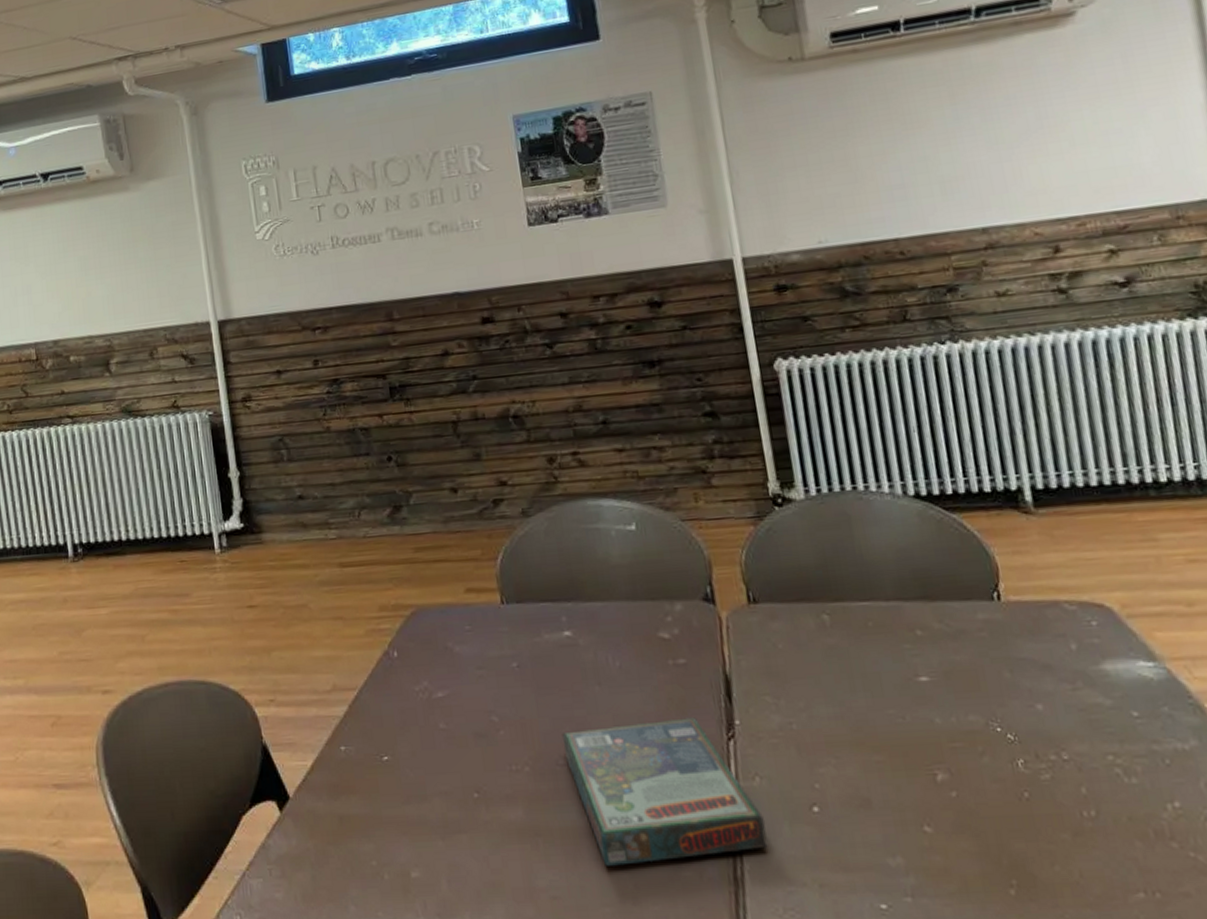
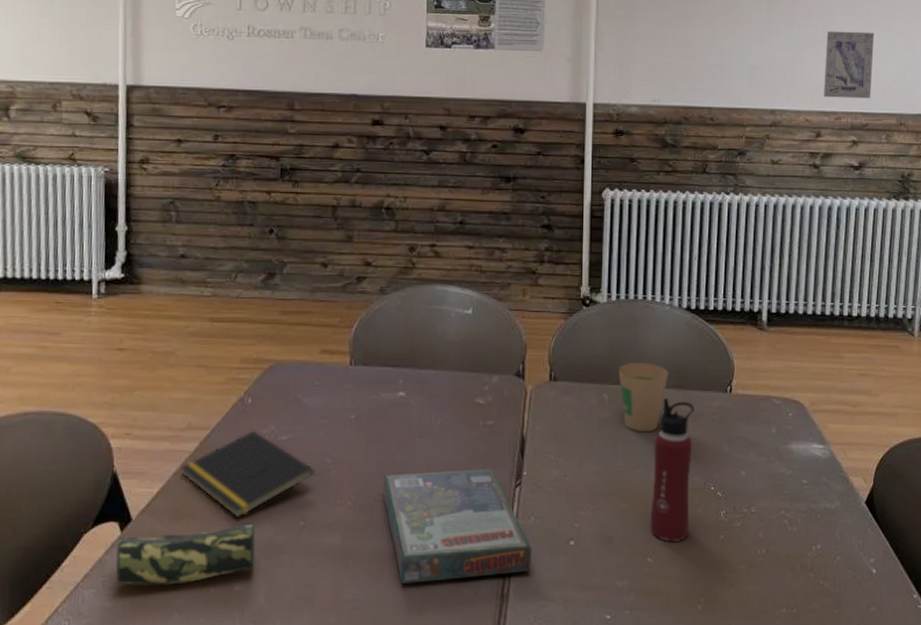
pencil case: none [271,798,431,874] -> present [111,524,256,586]
notepad: none [333,687,482,792] -> present [181,430,316,519]
paper cup: none [835,570,907,661] -> present [618,362,669,432]
water bottle: none [902,613,976,805] -> present [649,397,694,543]
wall art: none [1041,105,1124,201] -> present [824,31,875,99]

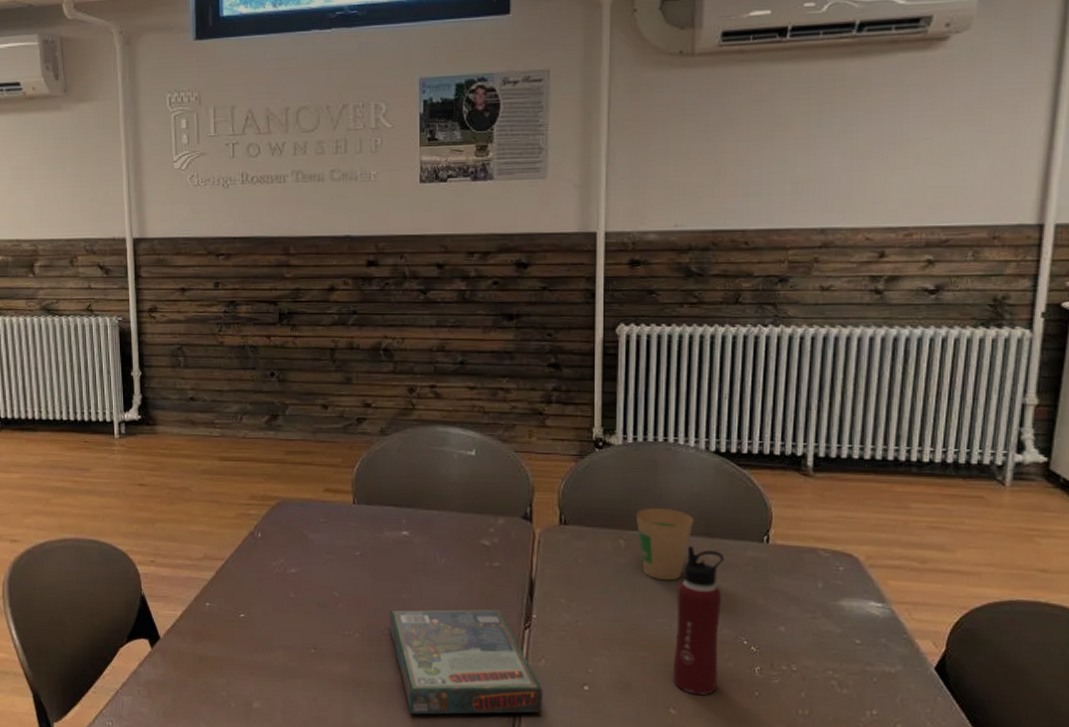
pencil case: present [111,524,256,586] -> none [143,648,271,698]
notepad: present [181,430,316,519] -> none [200,562,324,643]
wall art: present [824,31,875,99] -> none [890,129,961,211]

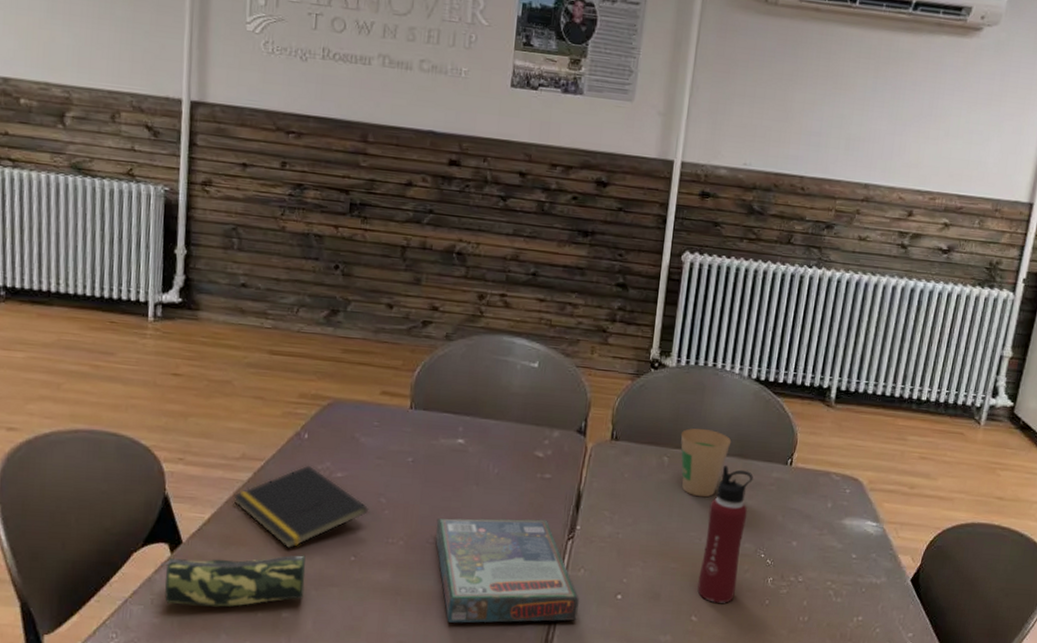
pencil case: none [143,648,271,698] -> present [160,555,306,607]
notepad: none [200,562,324,643] -> present [233,465,369,549]

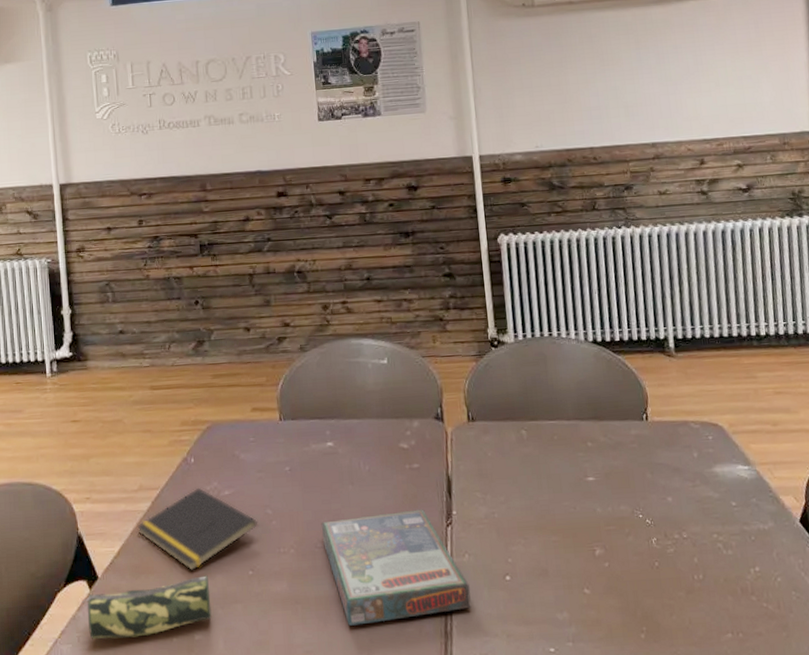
paper cup: present [680,428,732,498] -> none [533,397,584,466]
water bottle: present [697,465,753,604] -> none [576,429,622,573]

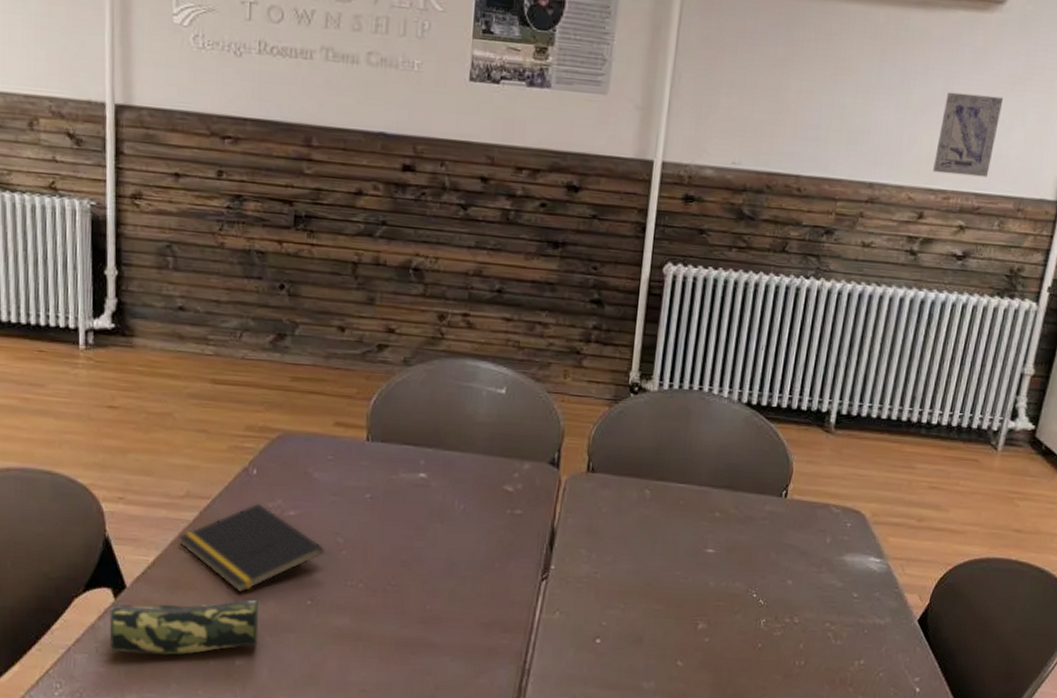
board game: present [321,509,471,626] -> none [397,558,555,670]
wall art: none [697,58,750,126] -> present [933,91,1004,177]

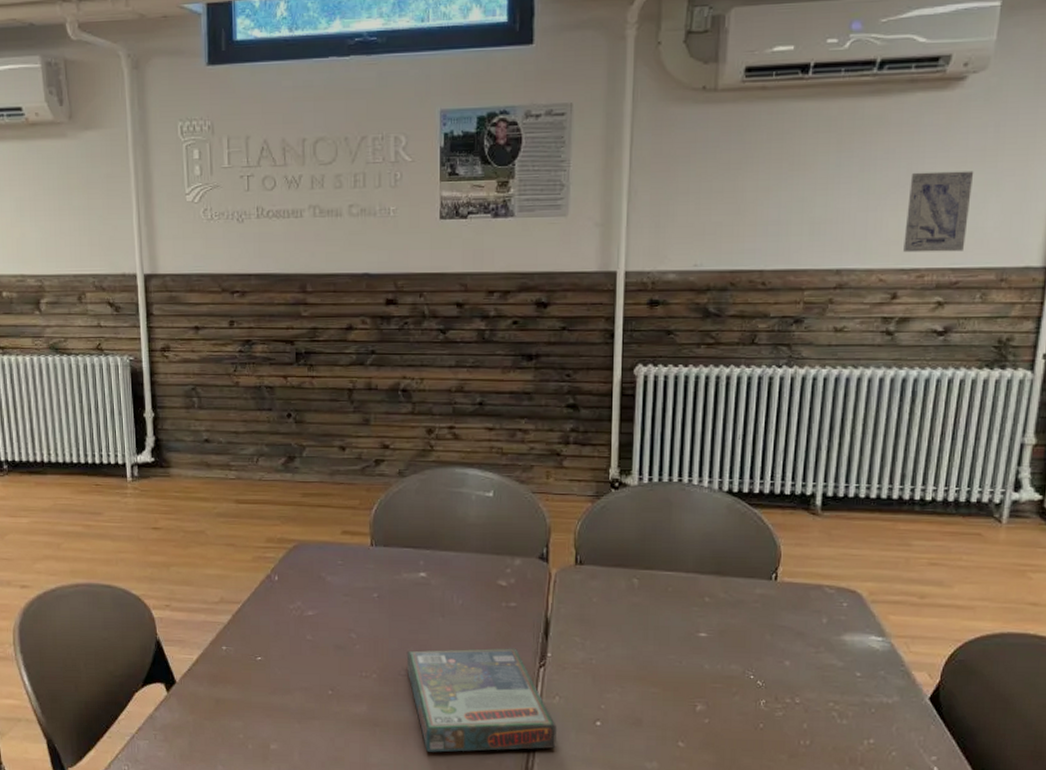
pencil case: present [104,599,259,655] -> none [159,690,288,741]
notepad: present [179,503,325,593] -> none [217,605,341,685]
board game: none [397,558,555,670] -> present [406,648,556,753]

